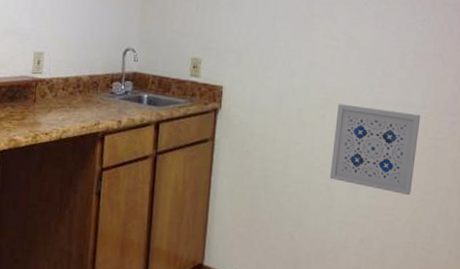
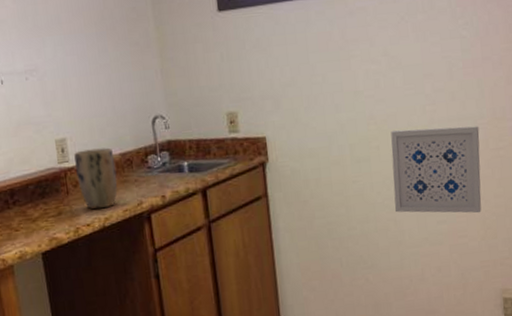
plant pot: none [46,65,83,122] -> present [74,147,118,210]

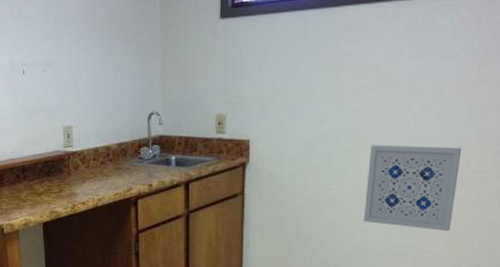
plant pot: present [74,147,118,210] -> none [78,137,112,191]

